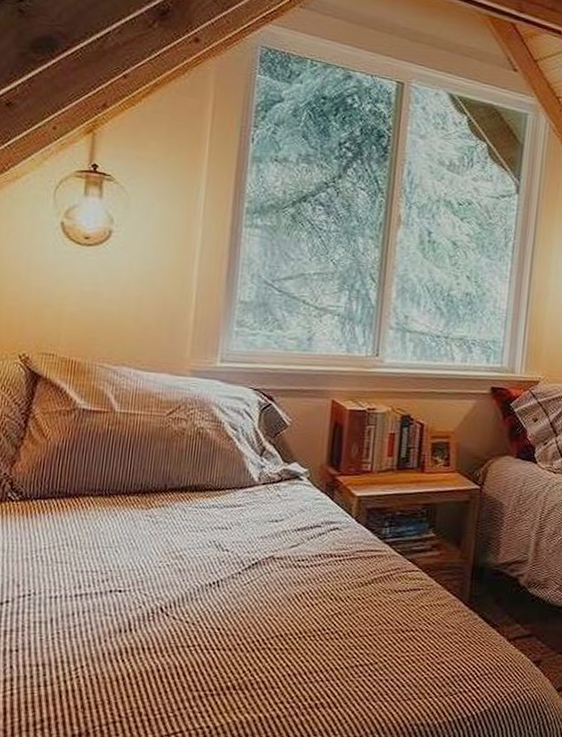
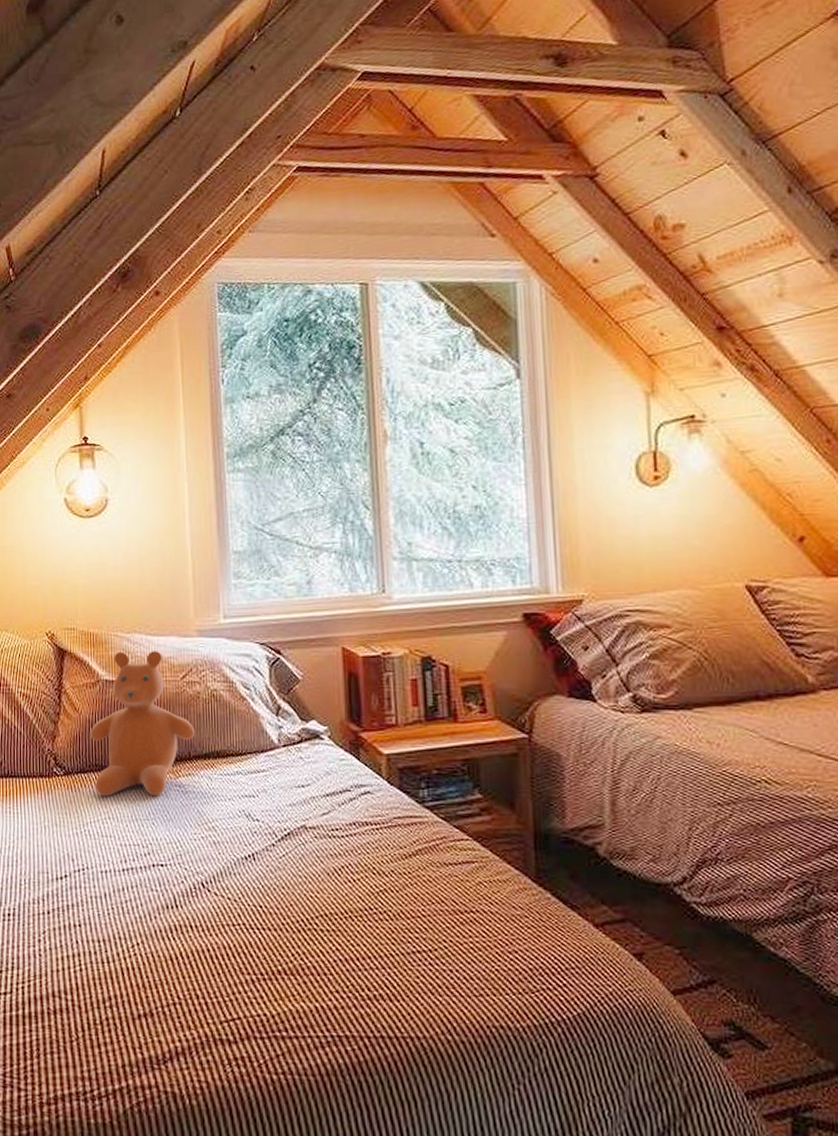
teddy bear: none [55,382,175,524] -> present [90,651,196,796]

